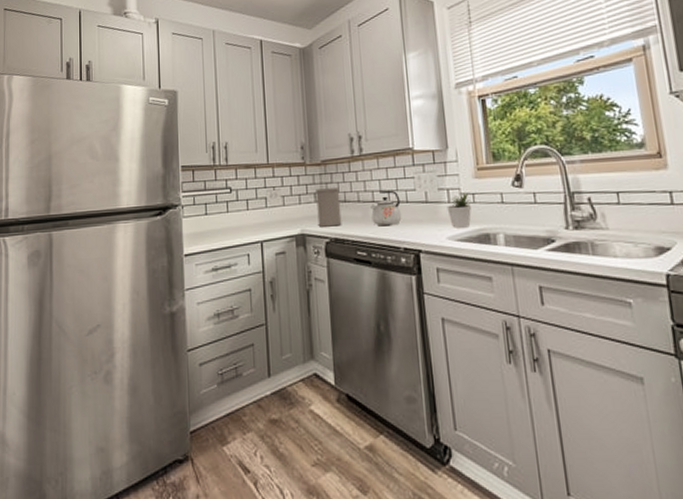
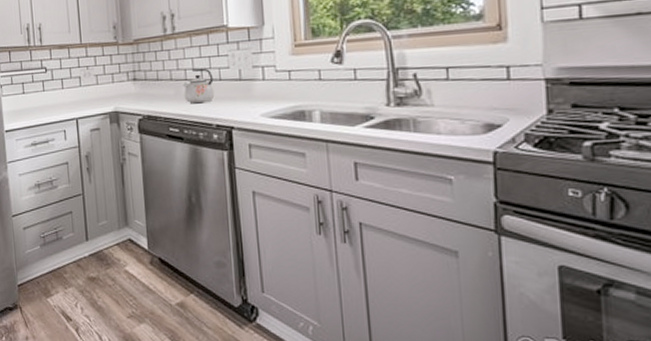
canister: present [316,188,342,227] -> none [128,66,155,105]
potted plant: present [447,192,472,229] -> none [261,69,288,107]

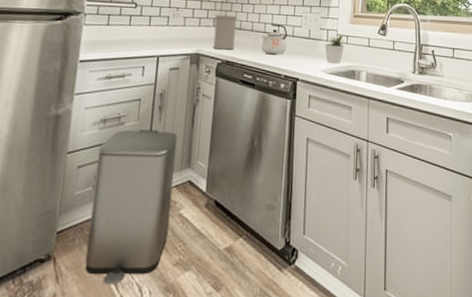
pedal bin: none [38,191,118,331] -> present [85,130,178,284]
canister: none [128,66,155,105] -> present [213,15,237,50]
potted plant: none [261,69,288,107] -> present [324,34,345,65]

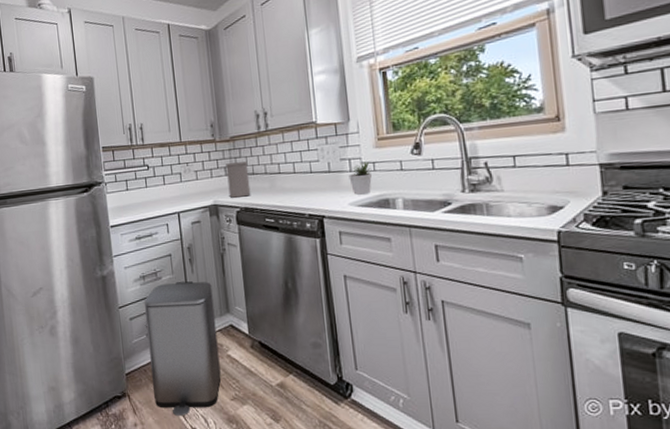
kettle: present [261,23,288,55] -> none [277,162,307,195]

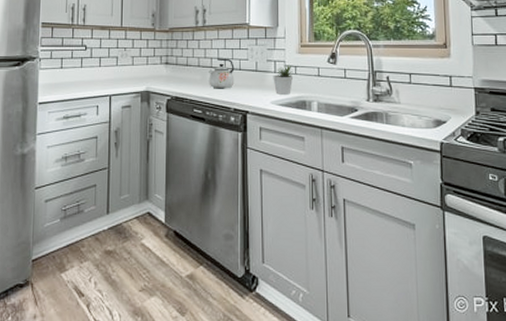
pedal bin: present [143,281,221,416] -> none [59,165,134,307]
canister: present [226,161,251,198] -> none [162,53,183,86]
kettle: none [277,162,307,195] -> present [209,58,235,89]

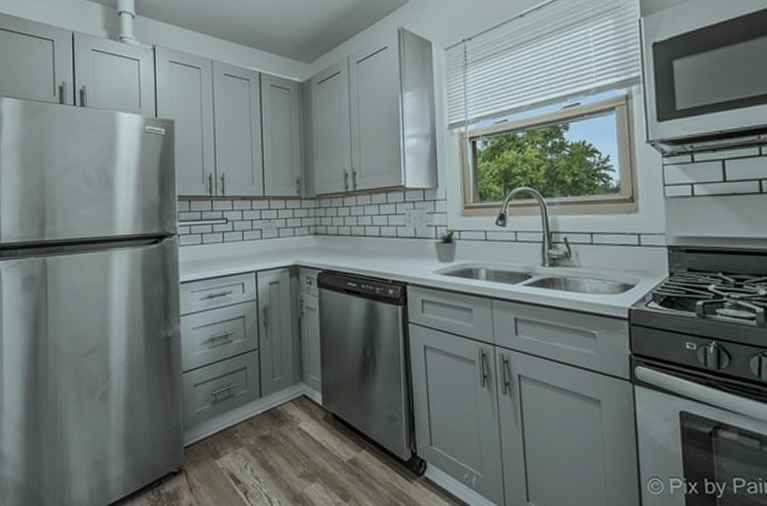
kettle: present [209,58,235,89] -> none [362,225,392,260]

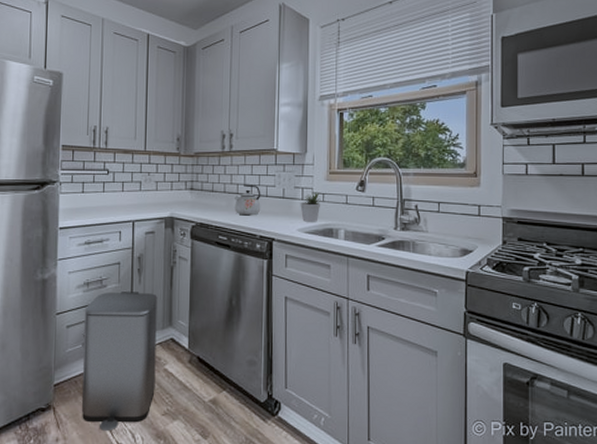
pedal bin: none [210,346,290,495] -> present [81,291,158,431]
kettle: none [362,225,392,260] -> present [234,184,261,216]

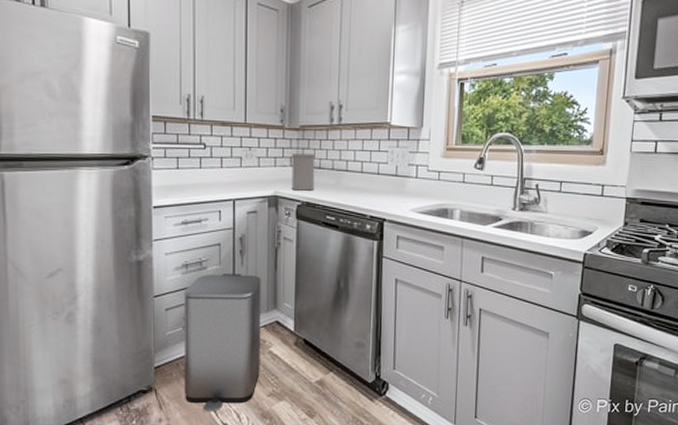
canister: none [186,178,209,212] -> present [291,153,316,191]
kettle: present [234,184,261,216] -> none [343,161,372,195]
potted plant: present [300,192,321,223] -> none [414,169,437,203]

